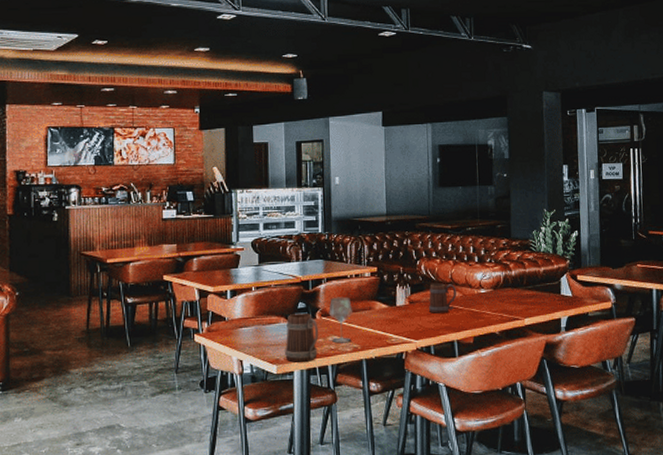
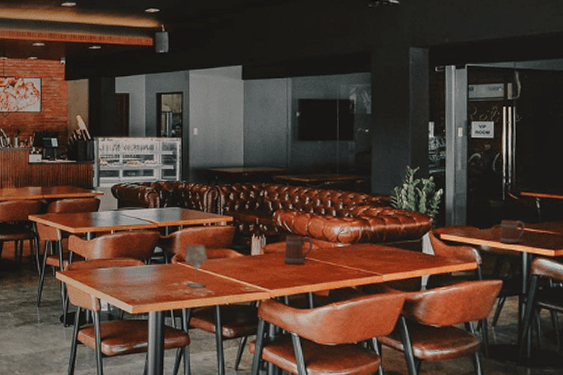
beer mug: present [285,312,318,362] -> none [141,257,173,304]
beer mug: none [631,258,653,283] -> present [499,220,524,245]

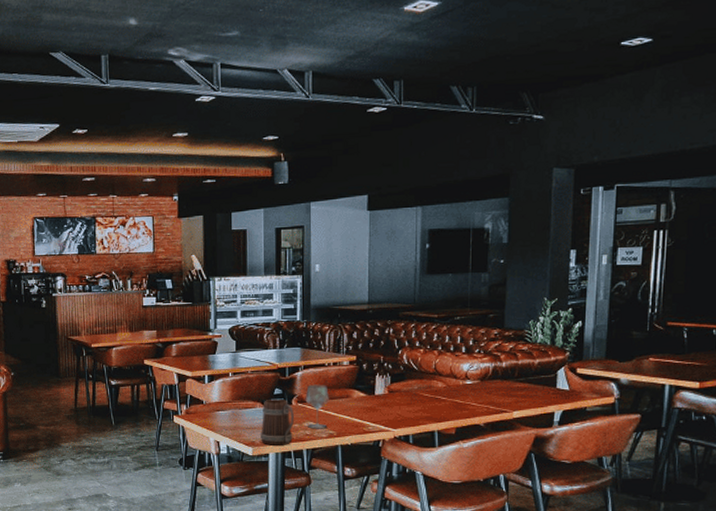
beer mug: none [141,257,173,304] -> present [261,398,294,445]
beer mug: present [284,235,312,266] -> none [409,373,440,404]
beer mug: present [499,220,524,245] -> none [640,351,669,377]

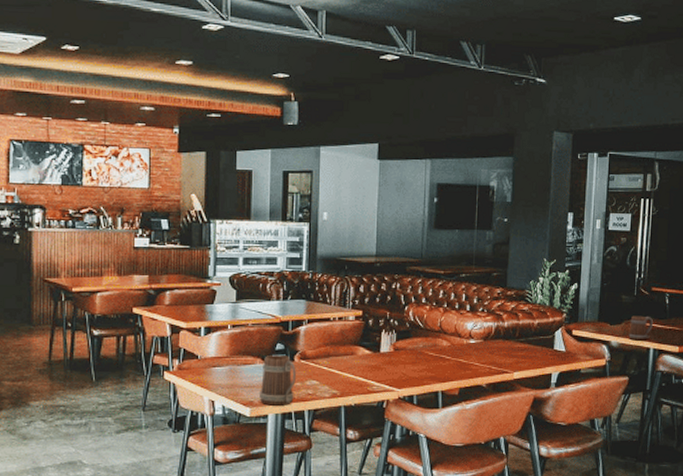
wine glass: present [305,384,330,429] -> none [308,340,334,388]
beer mug: none [640,351,669,377] -> present [628,315,653,341]

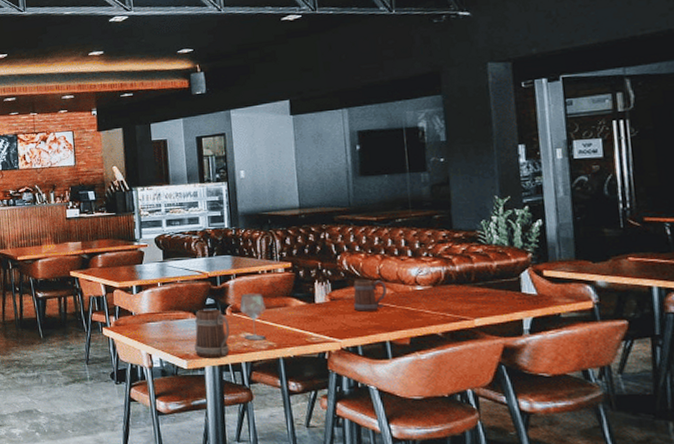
wine glass: none [308,340,334,388] -> present [239,293,267,341]
beer mug: none [414,331,444,363] -> present [353,279,387,313]
beer mug: present [628,315,653,341] -> none [619,250,653,279]

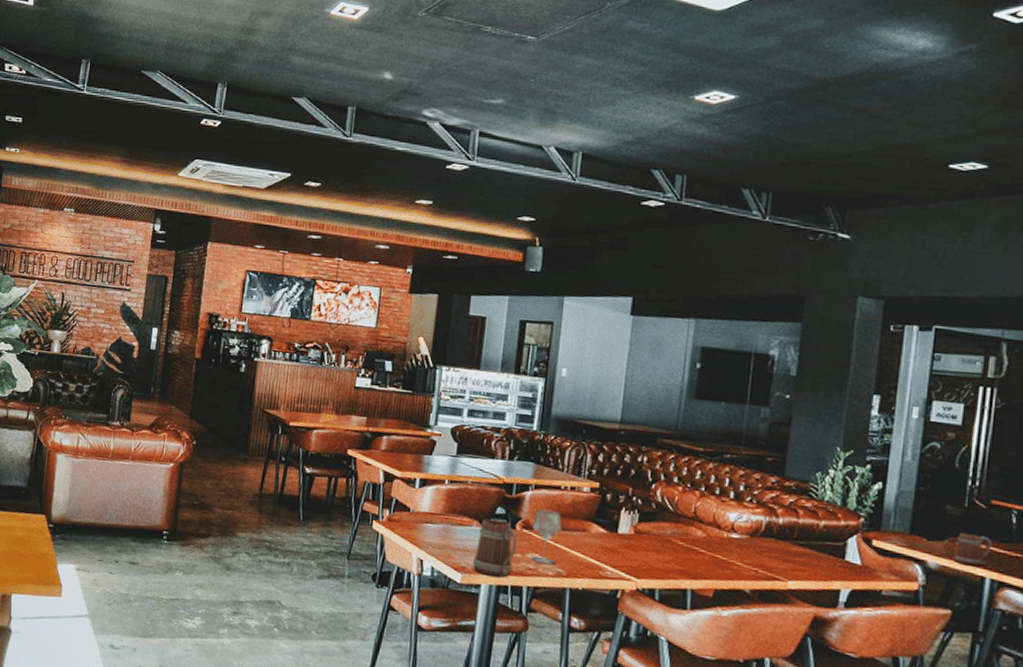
beer mug: present [353,279,387,313] -> none [659,514,699,554]
beer mug: none [619,250,653,279] -> present [953,532,991,567]

